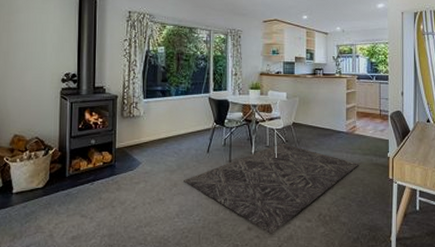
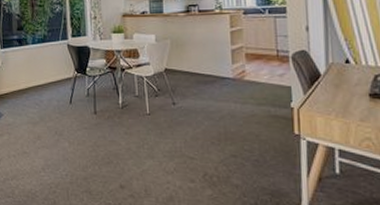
rug: present [184,144,358,235] -> none [47,93,251,195]

